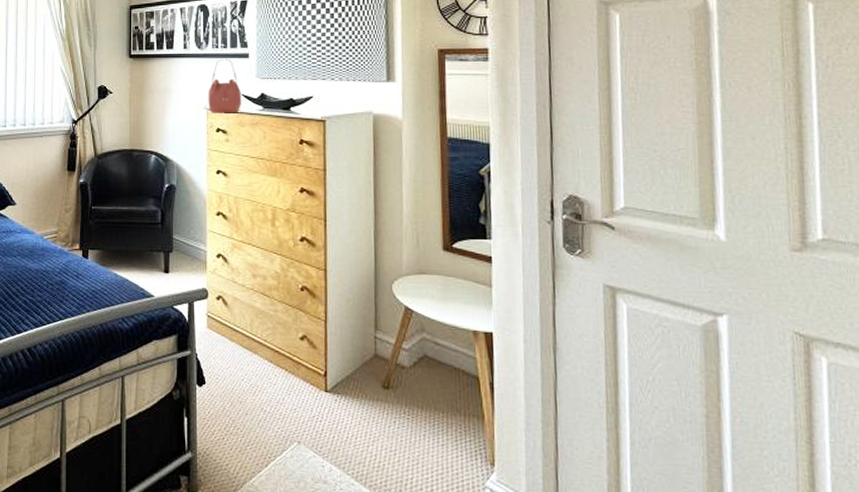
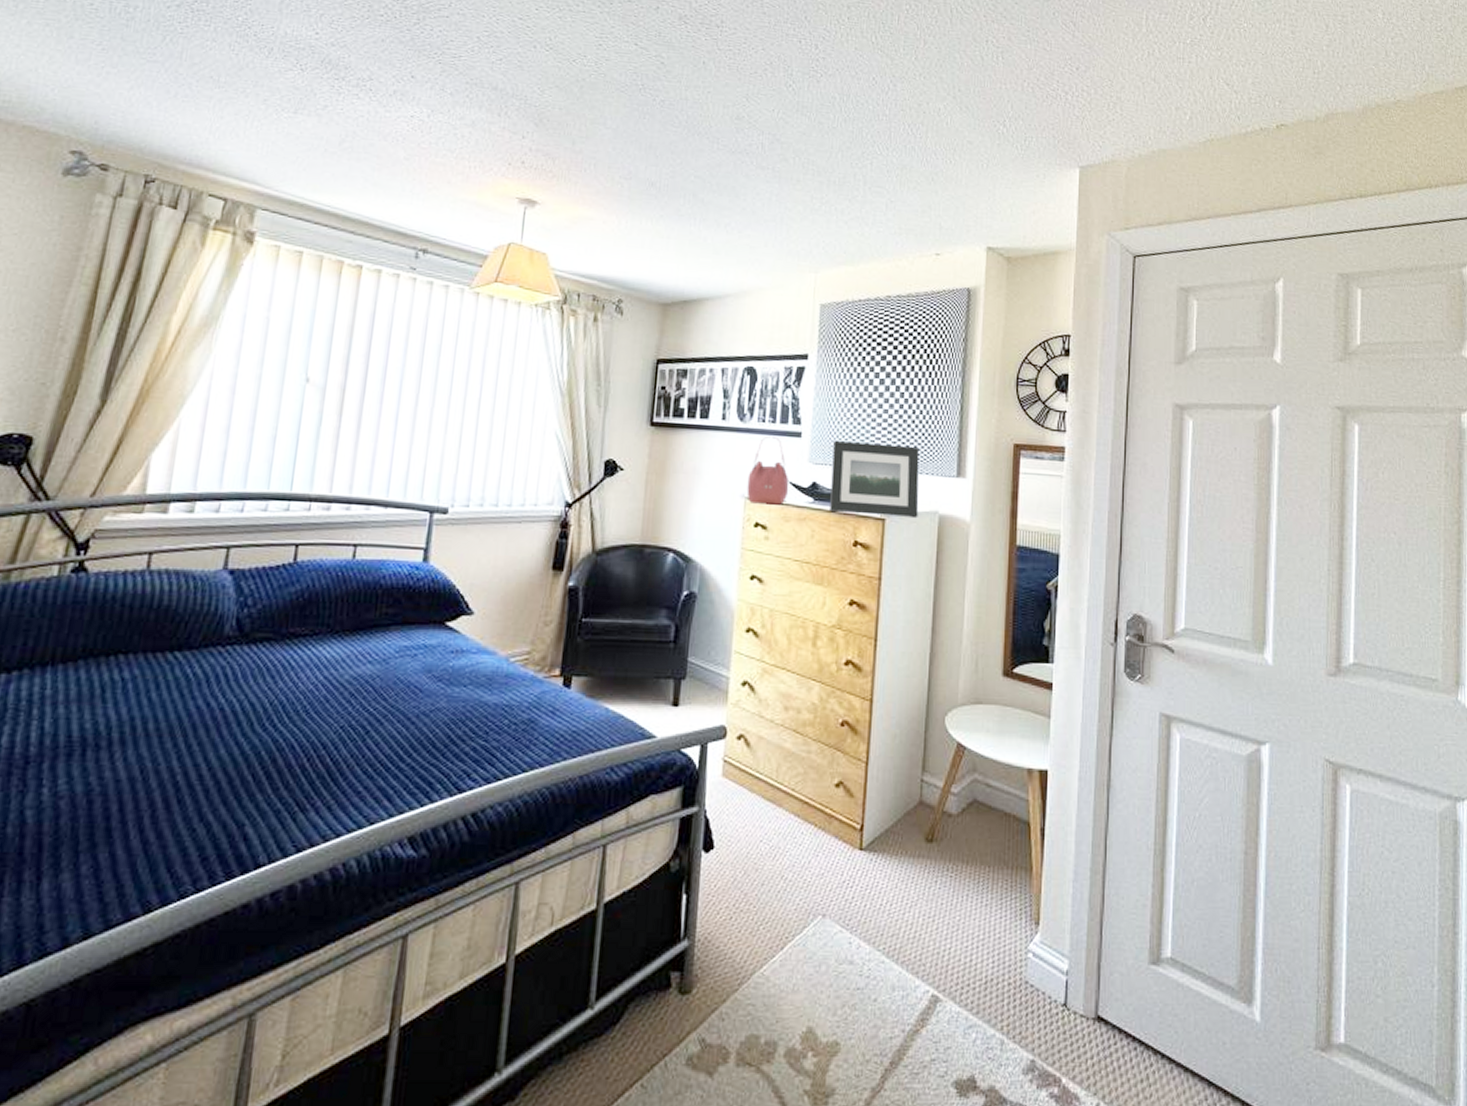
picture frame: none [276,58,355,117] -> present [830,441,920,517]

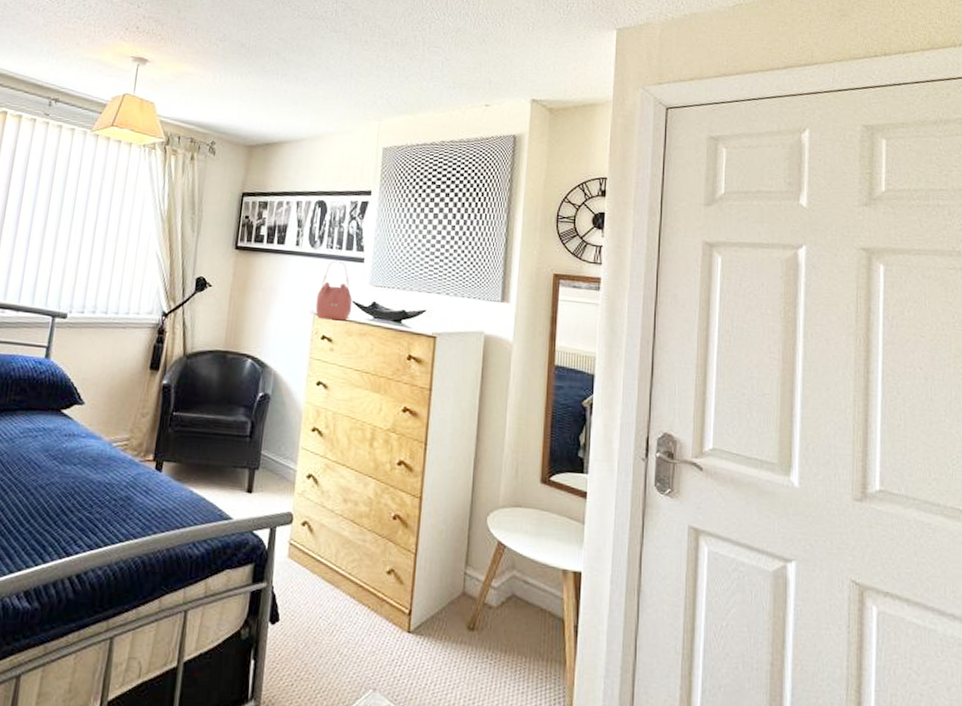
picture frame: present [830,441,920,517] -> none [387,267,468,336]

